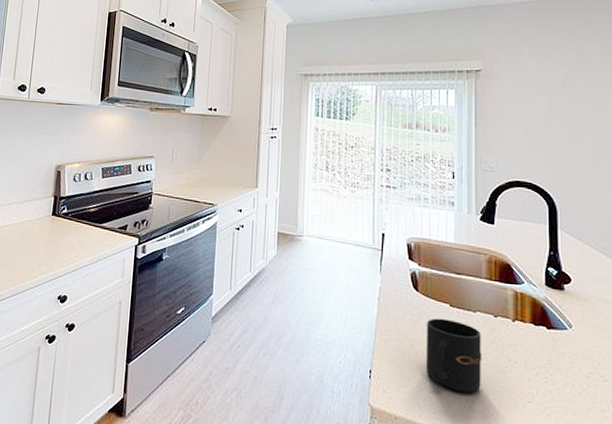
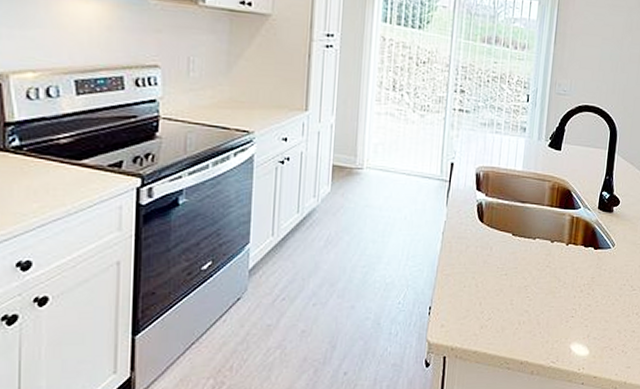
mug: present [425,318,482,392] -> none [484,248,538,315]

